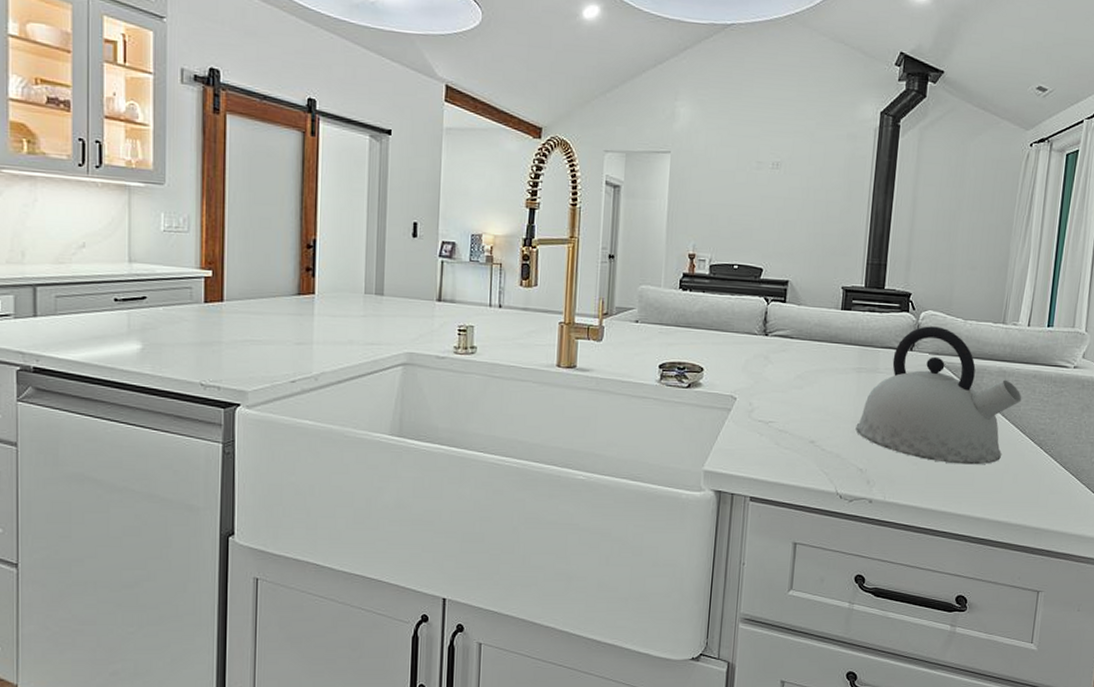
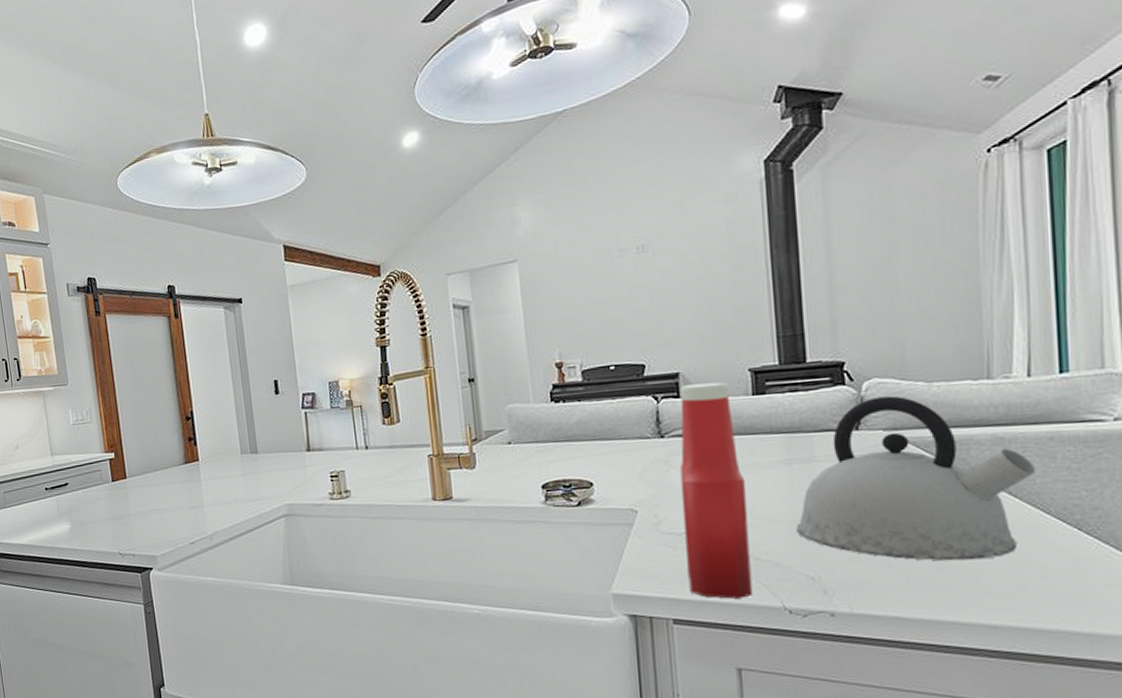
ketchup bottle: none [767,292,824,483] -> present [680,382,753,599]

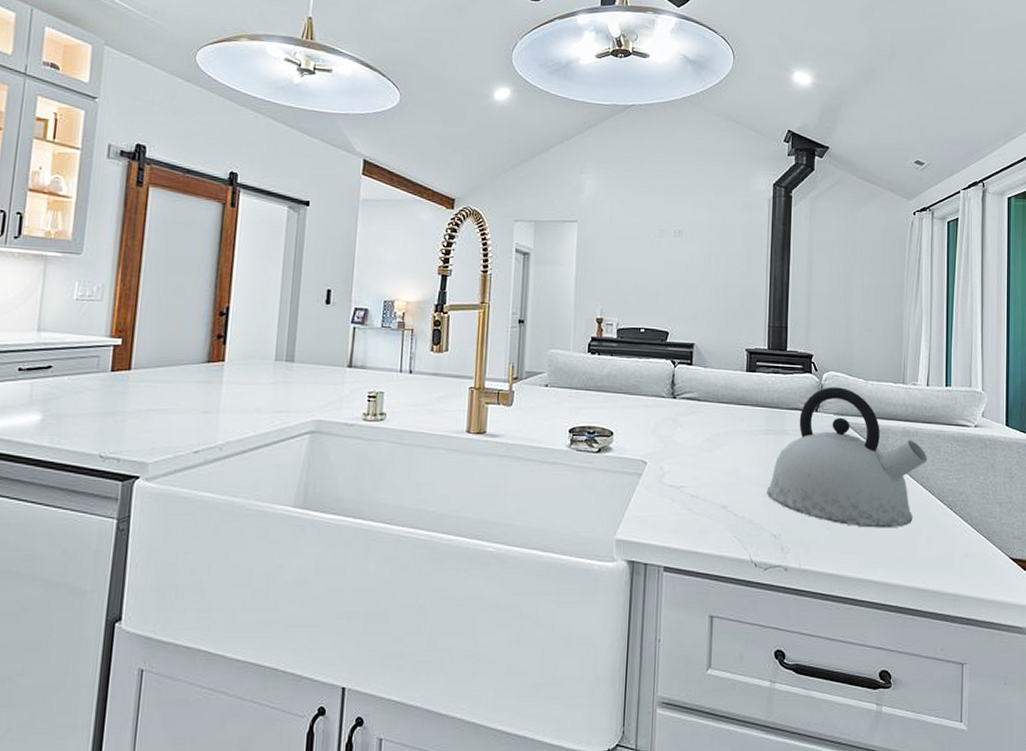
ketchup bottle: present [680,382,753,599] -> none [680,355,733,550]

